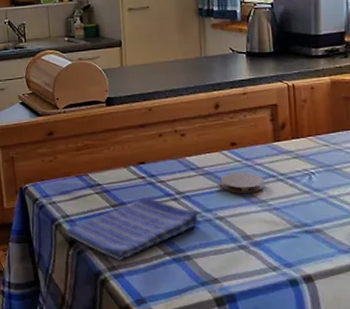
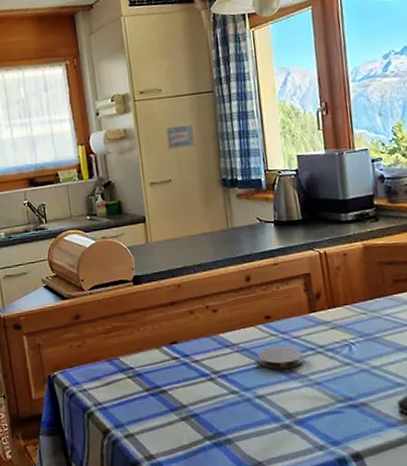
dish towel: present [64,196,199,261] -> none [97,378,238,449]

